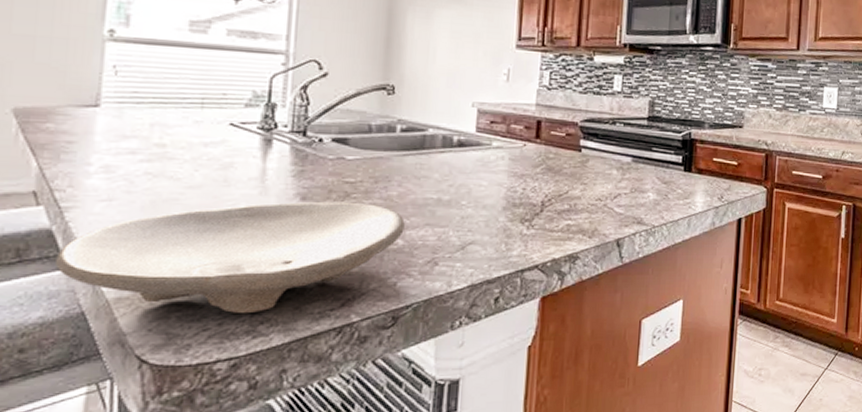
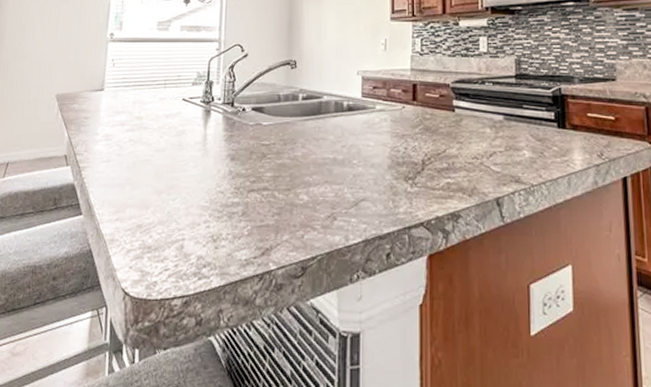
bowl: present [56,201,405,313] -> none [76,161,308,257]

